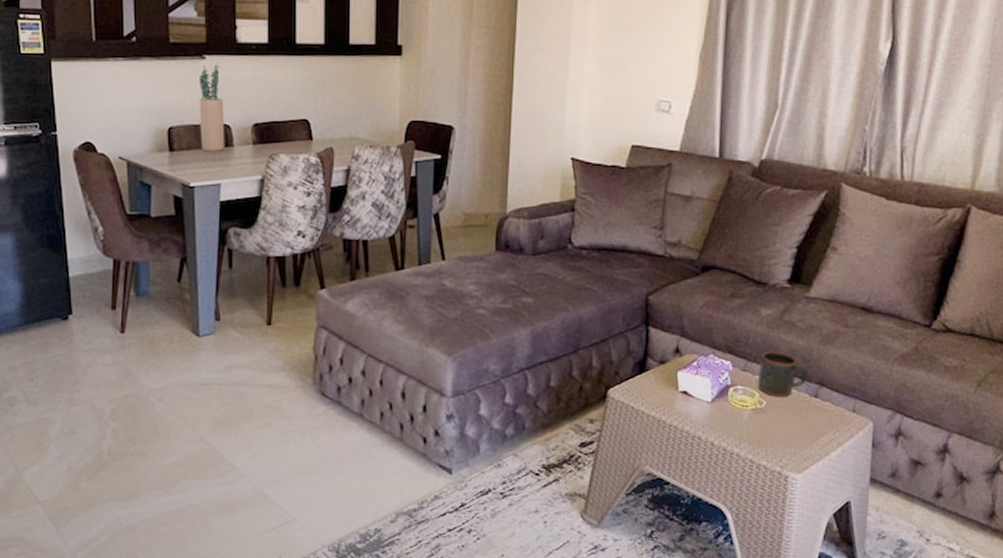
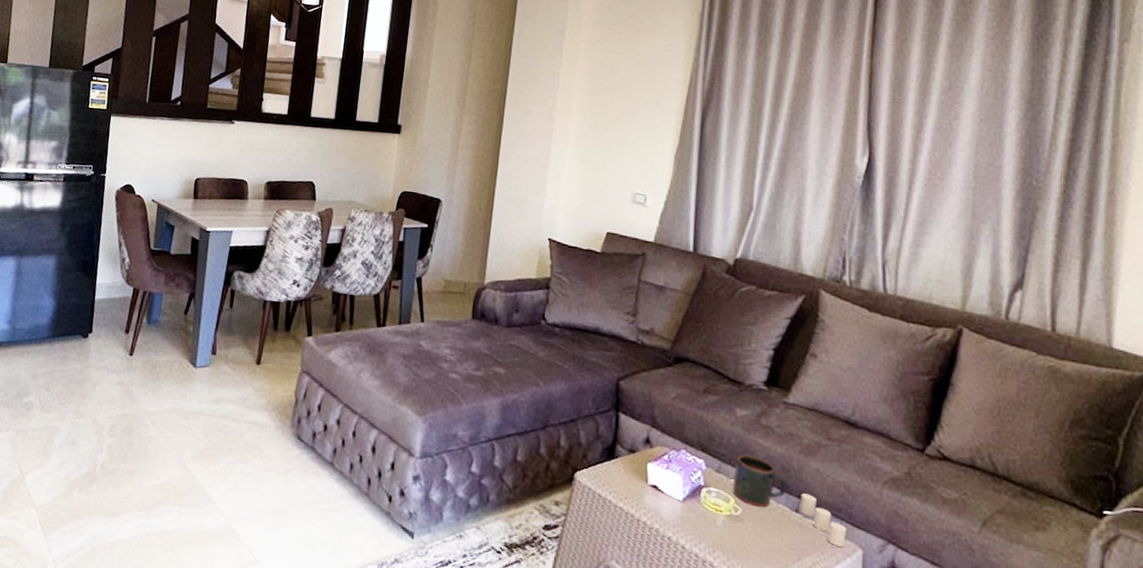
vase: present [198,63,225,152] -> none [220,128,245,204]
candle: none [817,379,859,423] -> present [798,493,846,548]

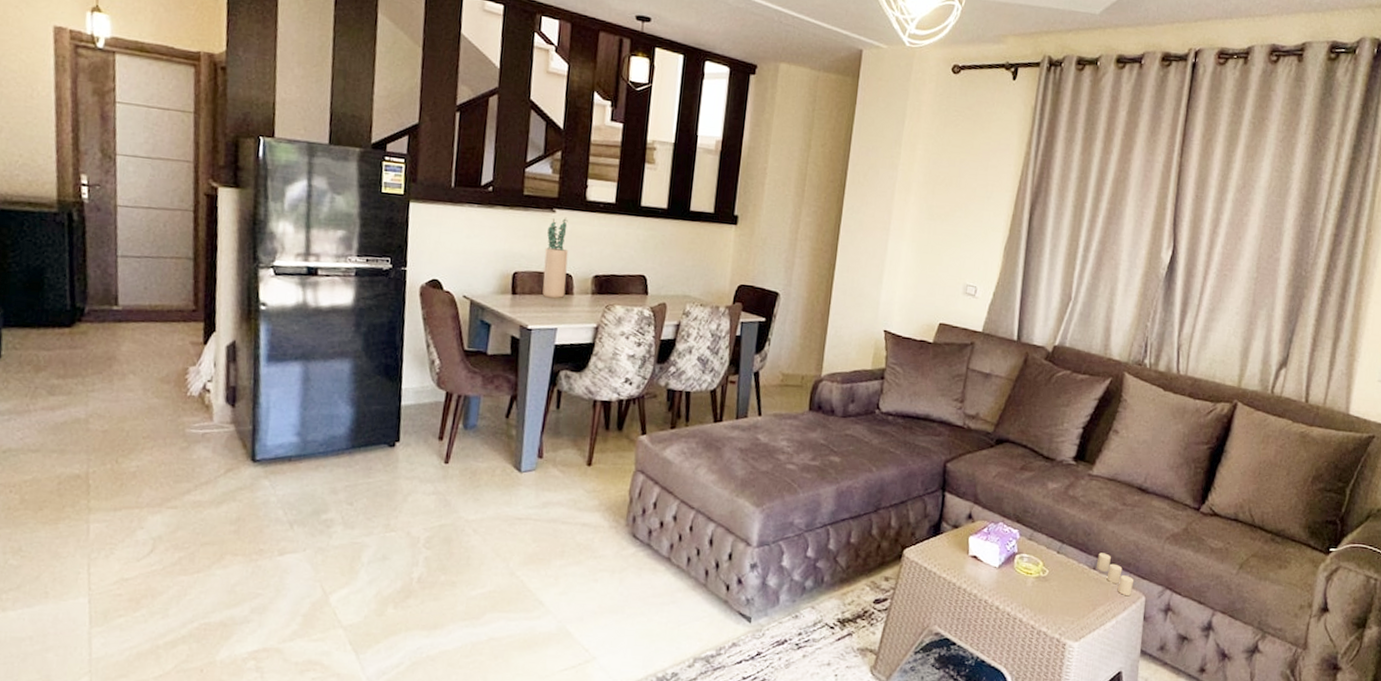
vase: none [220,128,245,204] -> present [542,217,569,299]
mug: present [733,454,787,507] -> none [1042,523,1087,567]

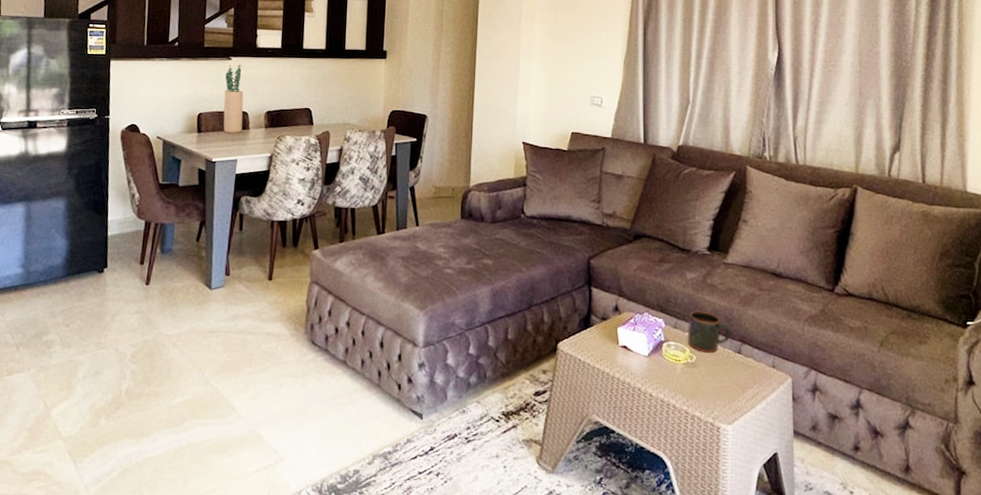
mug: none [1042,523,1087,567] -> present [688,311,730,353]
candle: present [1096,552,1133,597] -> none [740,337,778,378]

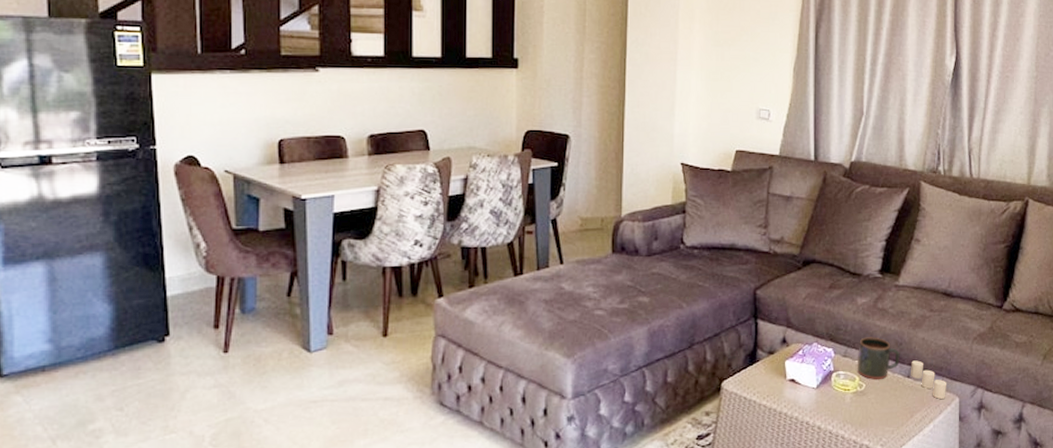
vase: present [223,63,244,134] -> none [311,76,339,164]
candle: none [740,337,778,378] -> present [910,360,946,400]

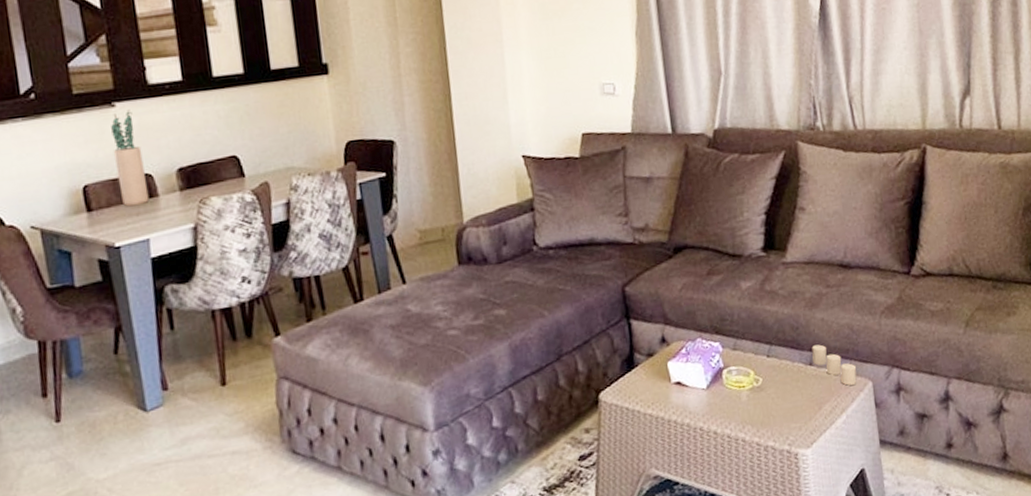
vase: none [311,76,339,164] -> present [111,109,150,207]
mug: present [858,337,900,379] -> none [748,323,799,372]

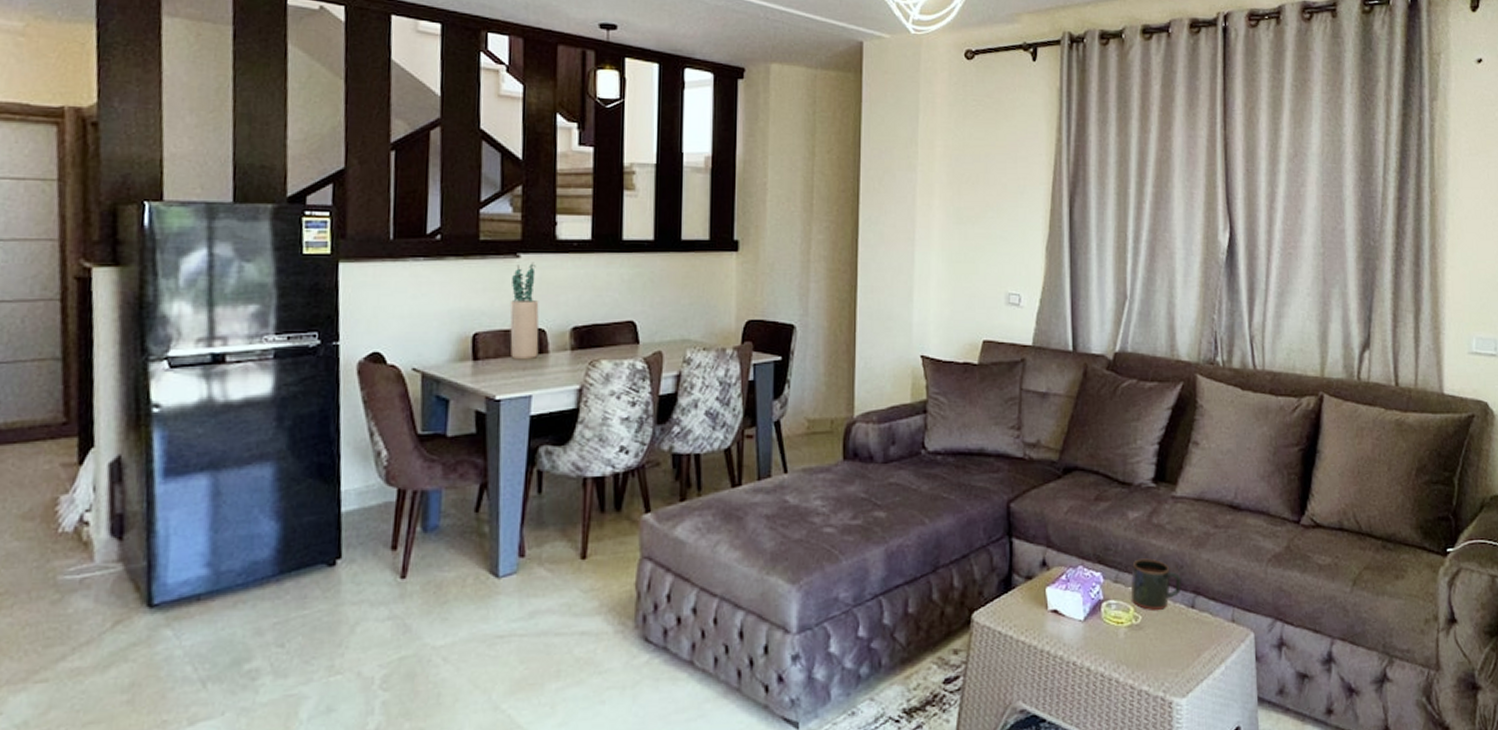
mug: none [748,323,799,372] -> present [1131,558,1181,610]
candle: present [811,344,857,386] -> none [1194,587,1239,635]

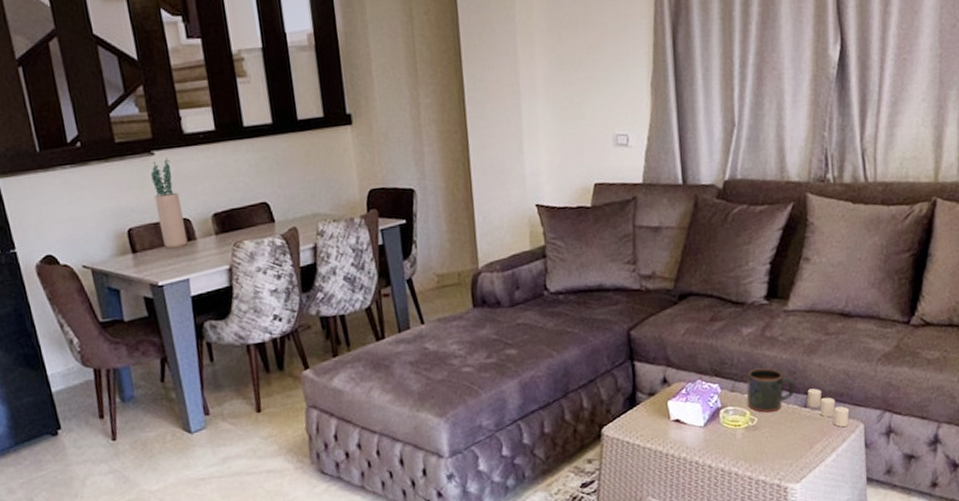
candle: none [1194,587,1239,635] -> present [806,388,849,428]

